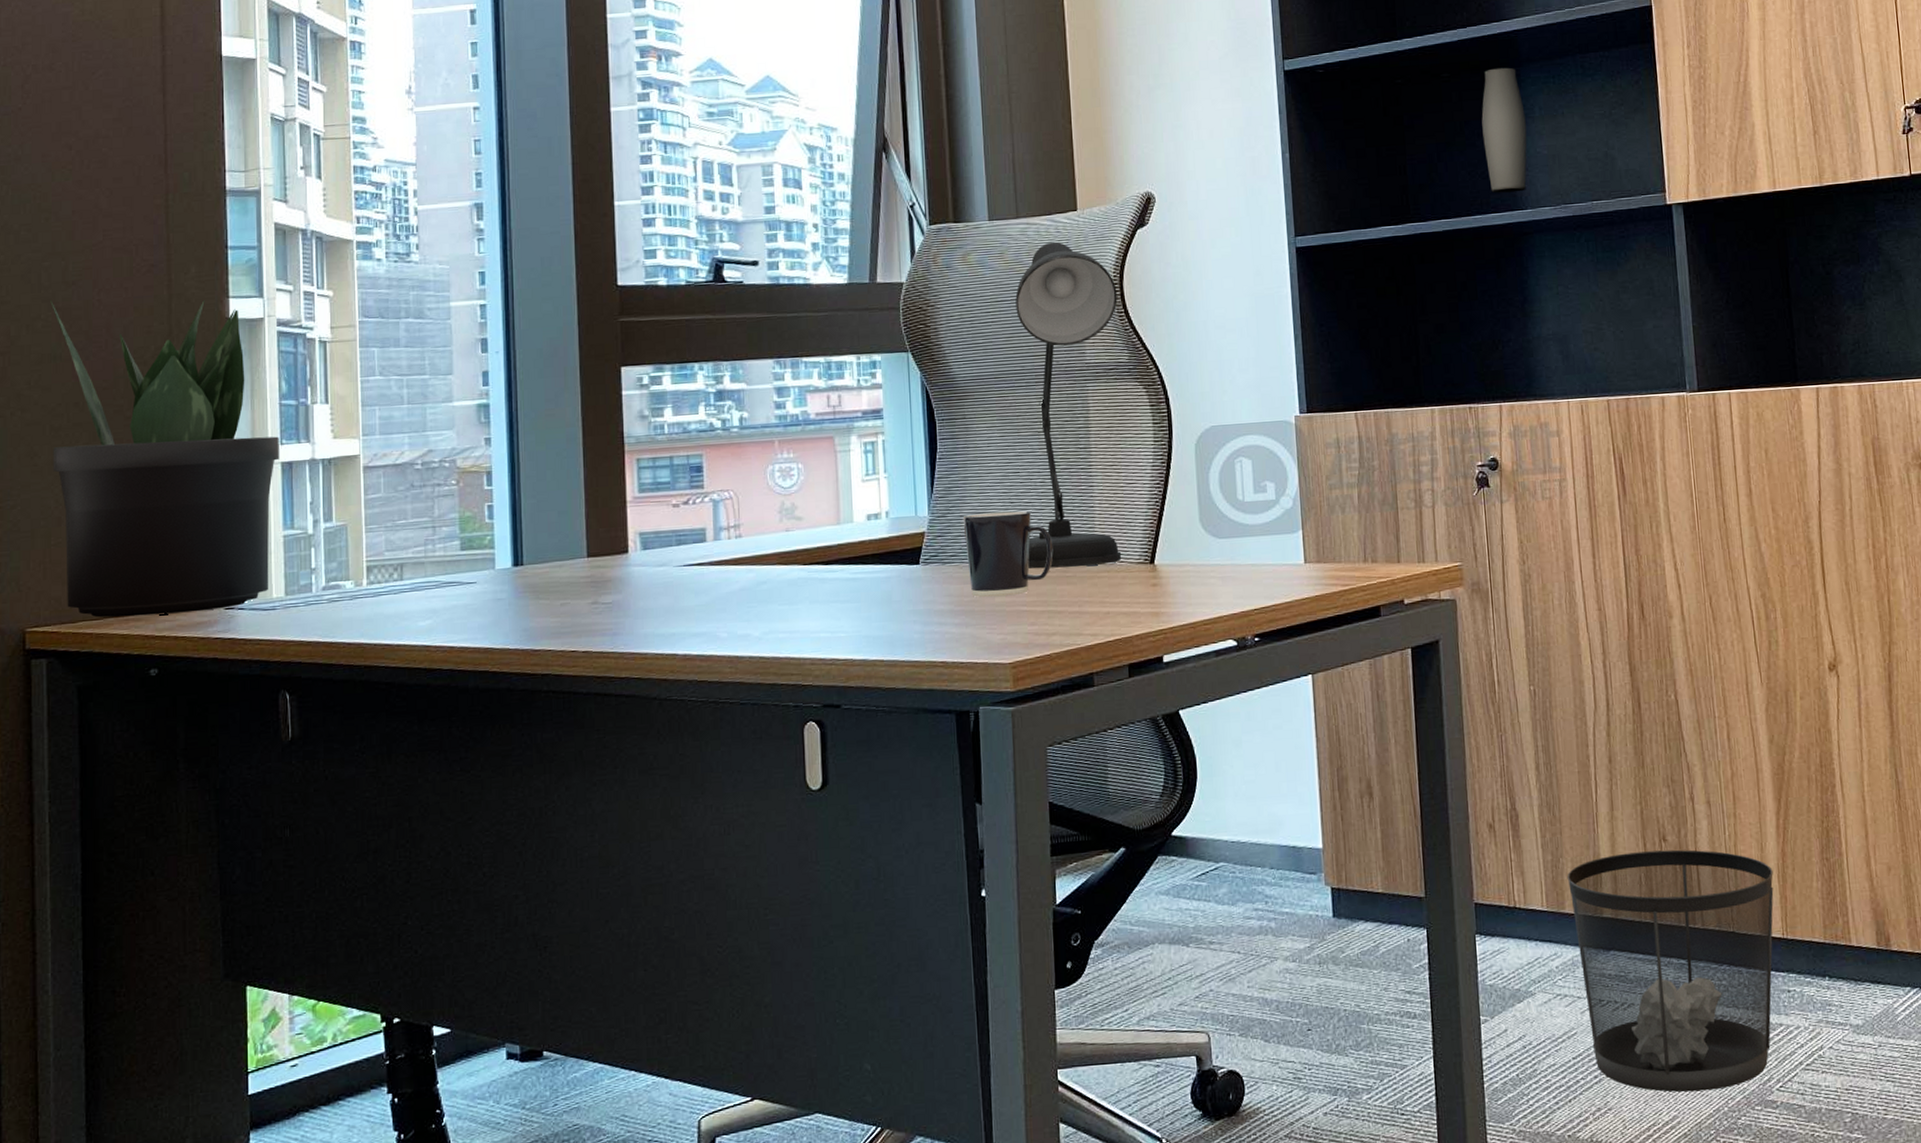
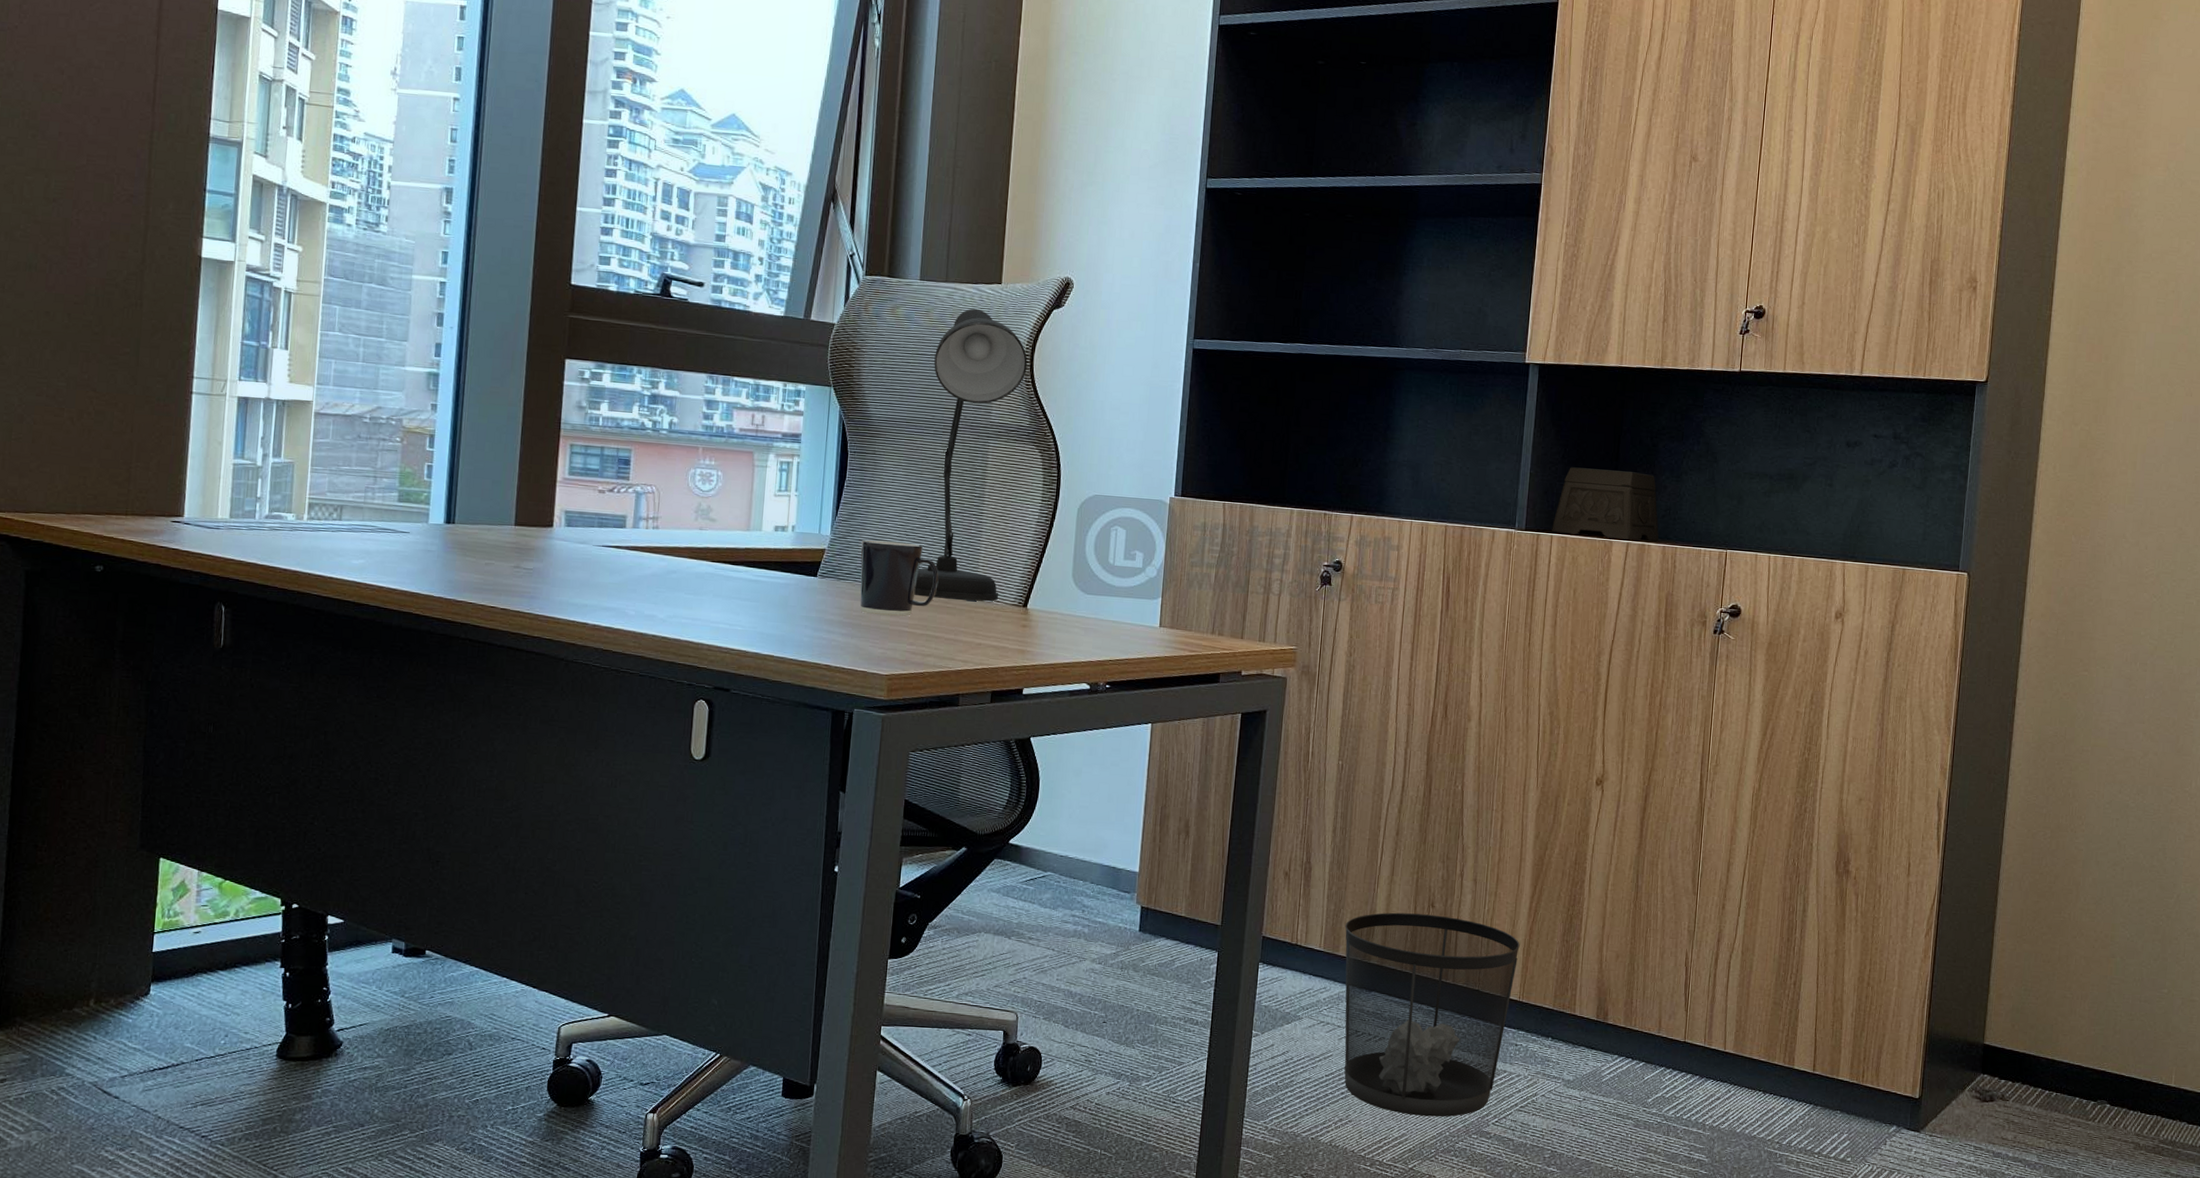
planter: present [50,300,279,618] -> none [19,212,238,521]
vase: present [1481,67,1527,194] -> none [1373,217,1415,331]
decorative box: none [1727,306,1853,390] -> present [1551,467,1659,542]

